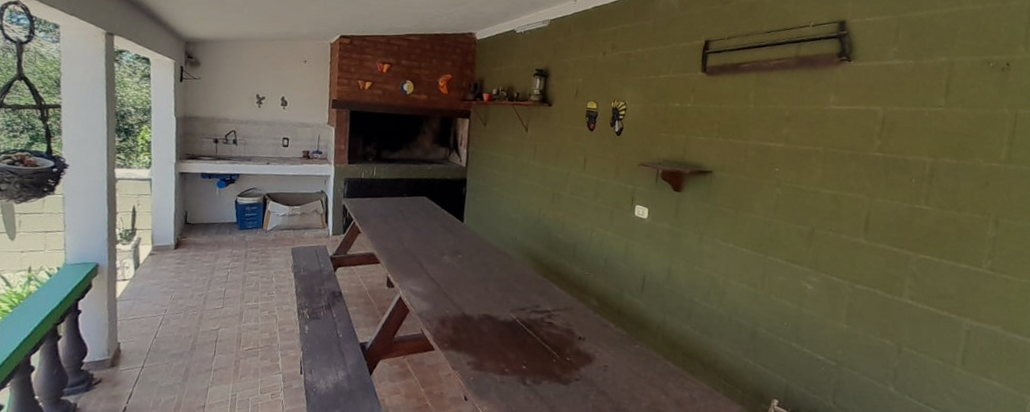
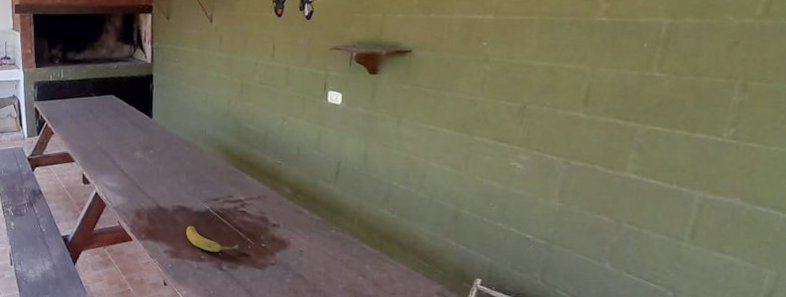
fruit: none [491,335,545,365] -> present [186,225,240,252]

